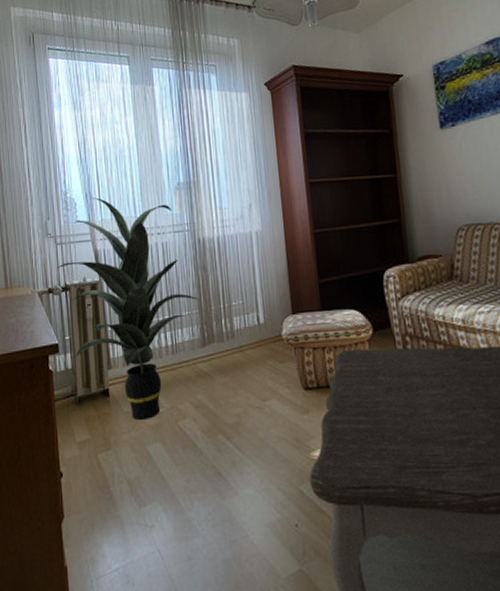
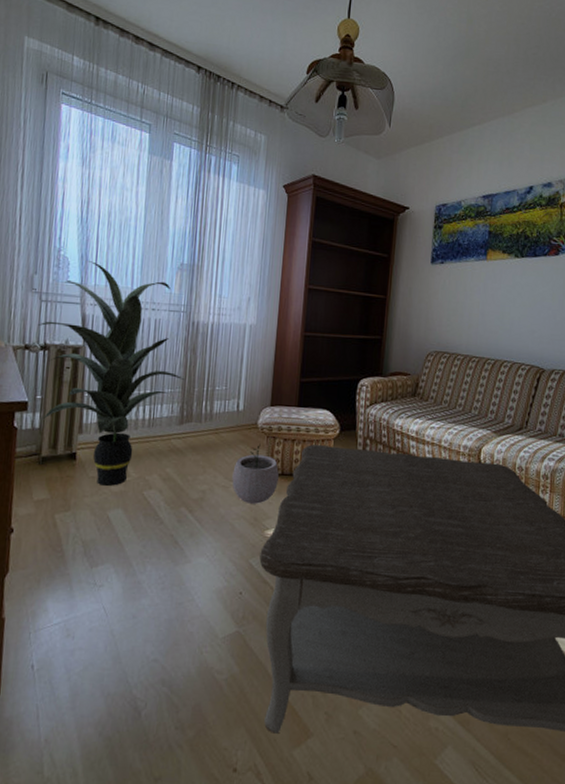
plant pot: none [265,356,316,424] -> present [232,444,279,504]

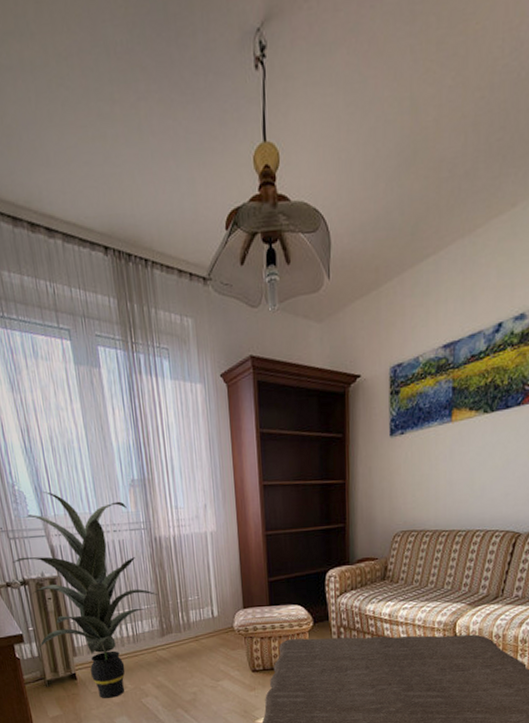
plant pot: present [232,444,279,504] -> none [218,645,261,699]

